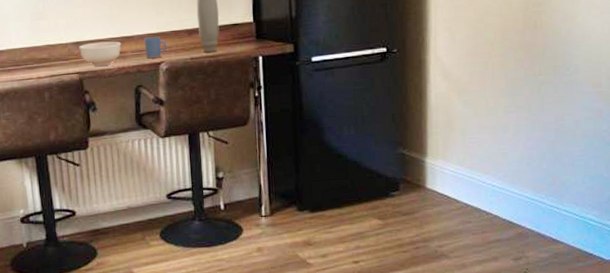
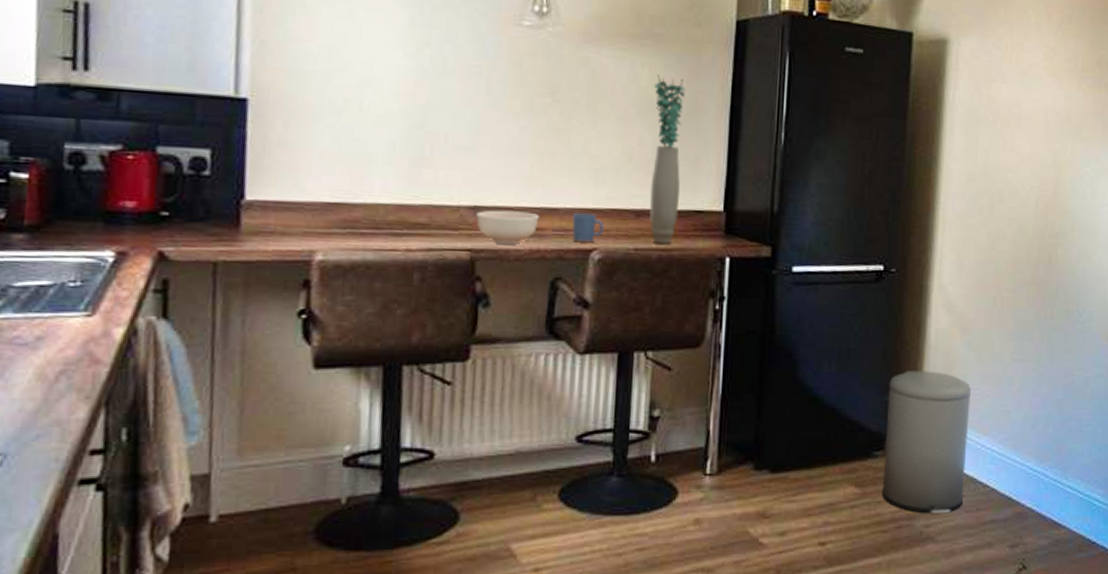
pedal bin: none [399,127,471,237] -> present [881,370,972,514]

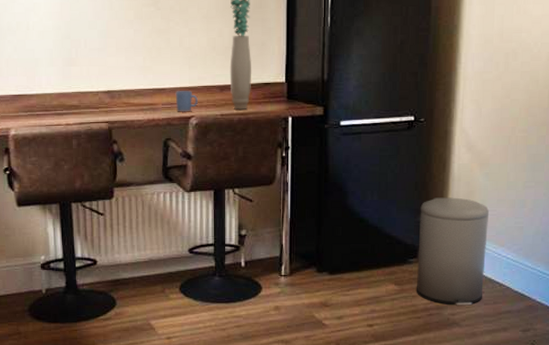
bowl: present [476,210,540,245] -> none [110,92,153,117]

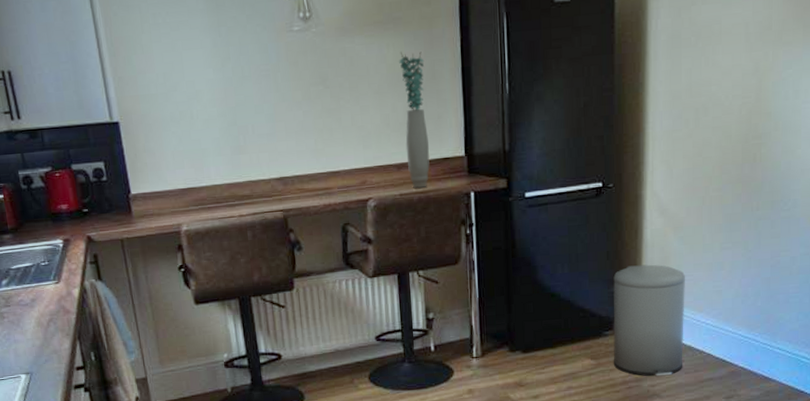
mug: present [175,91,198,112] -> none [350,171,375,195]

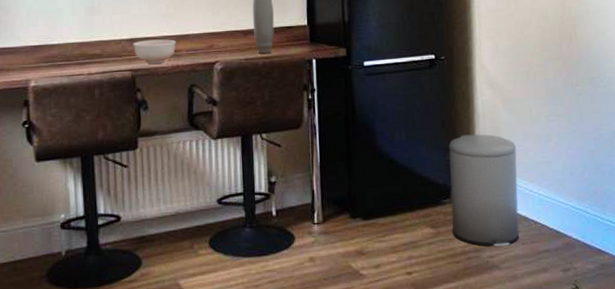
bowl: none [282,176,327,204] -> present [133,39,176,65]

